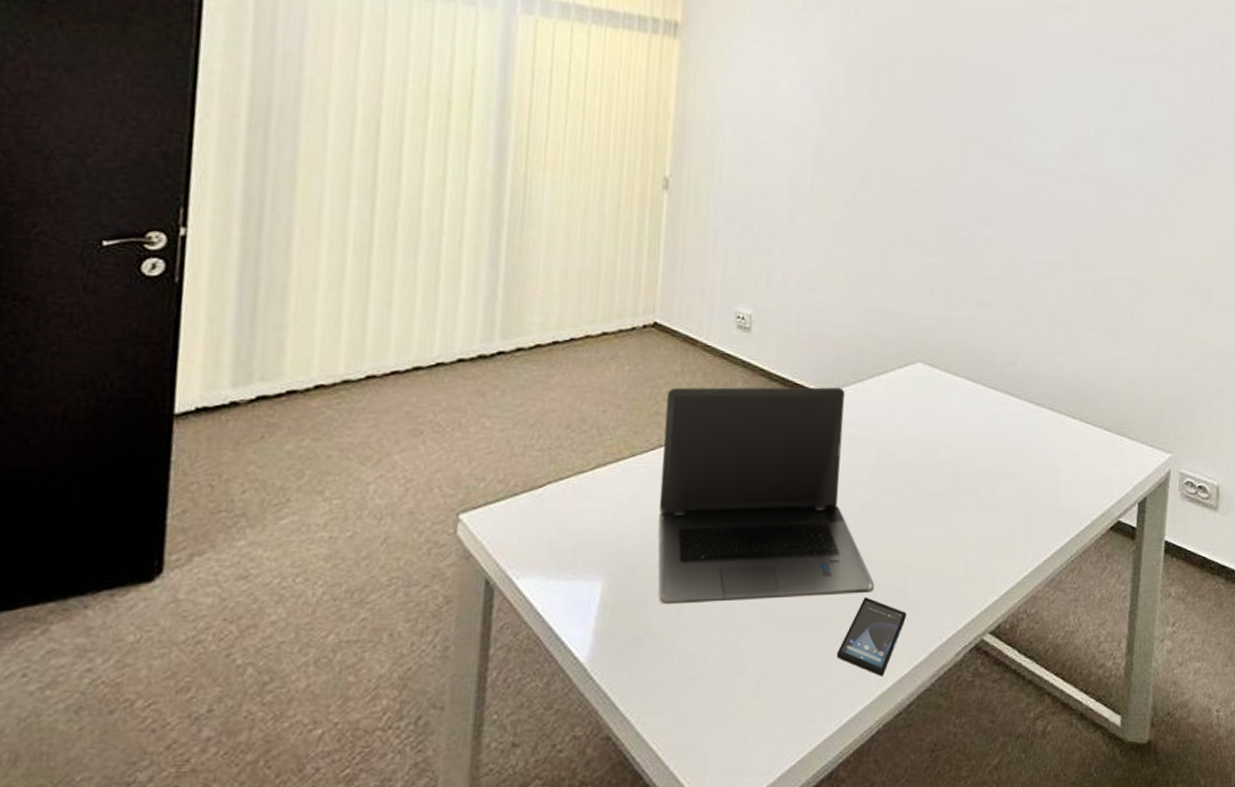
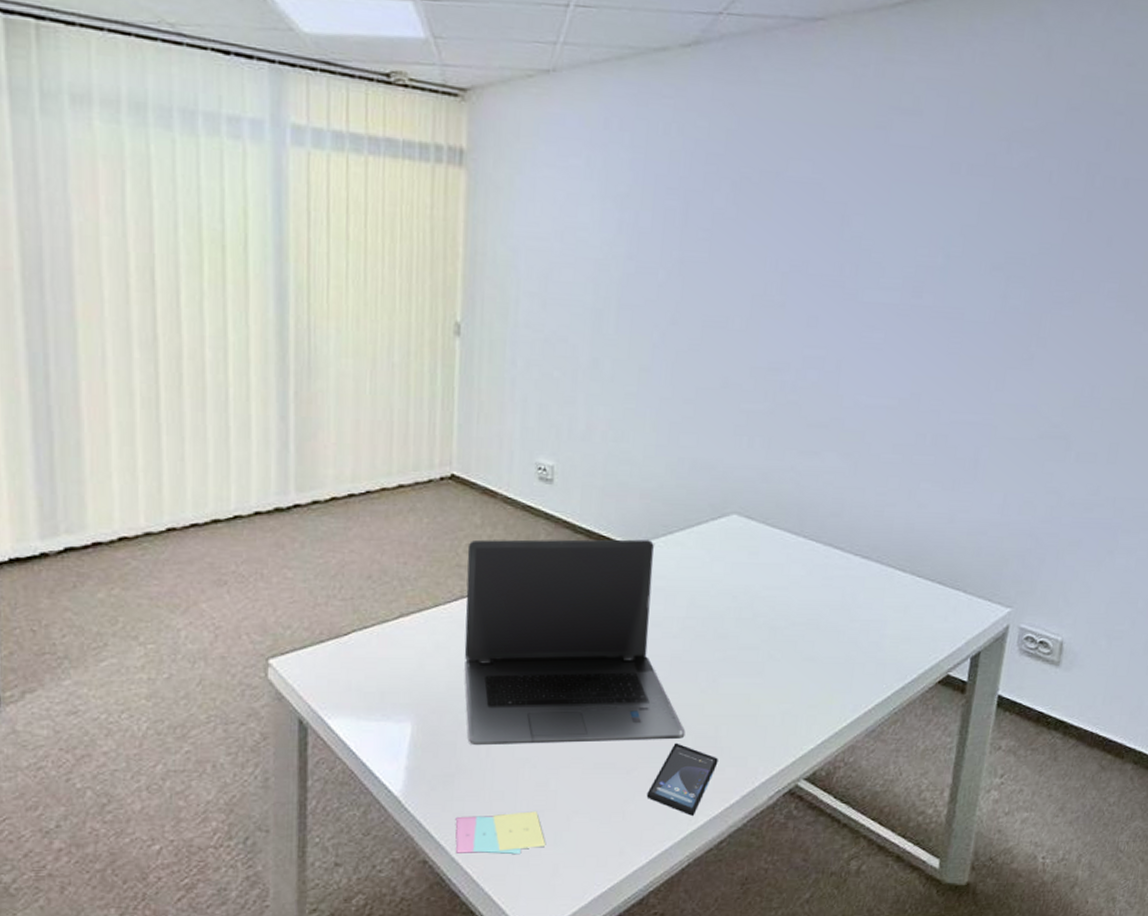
sticky notes: none [640,676,735,727] -> present [455,811,546,854]

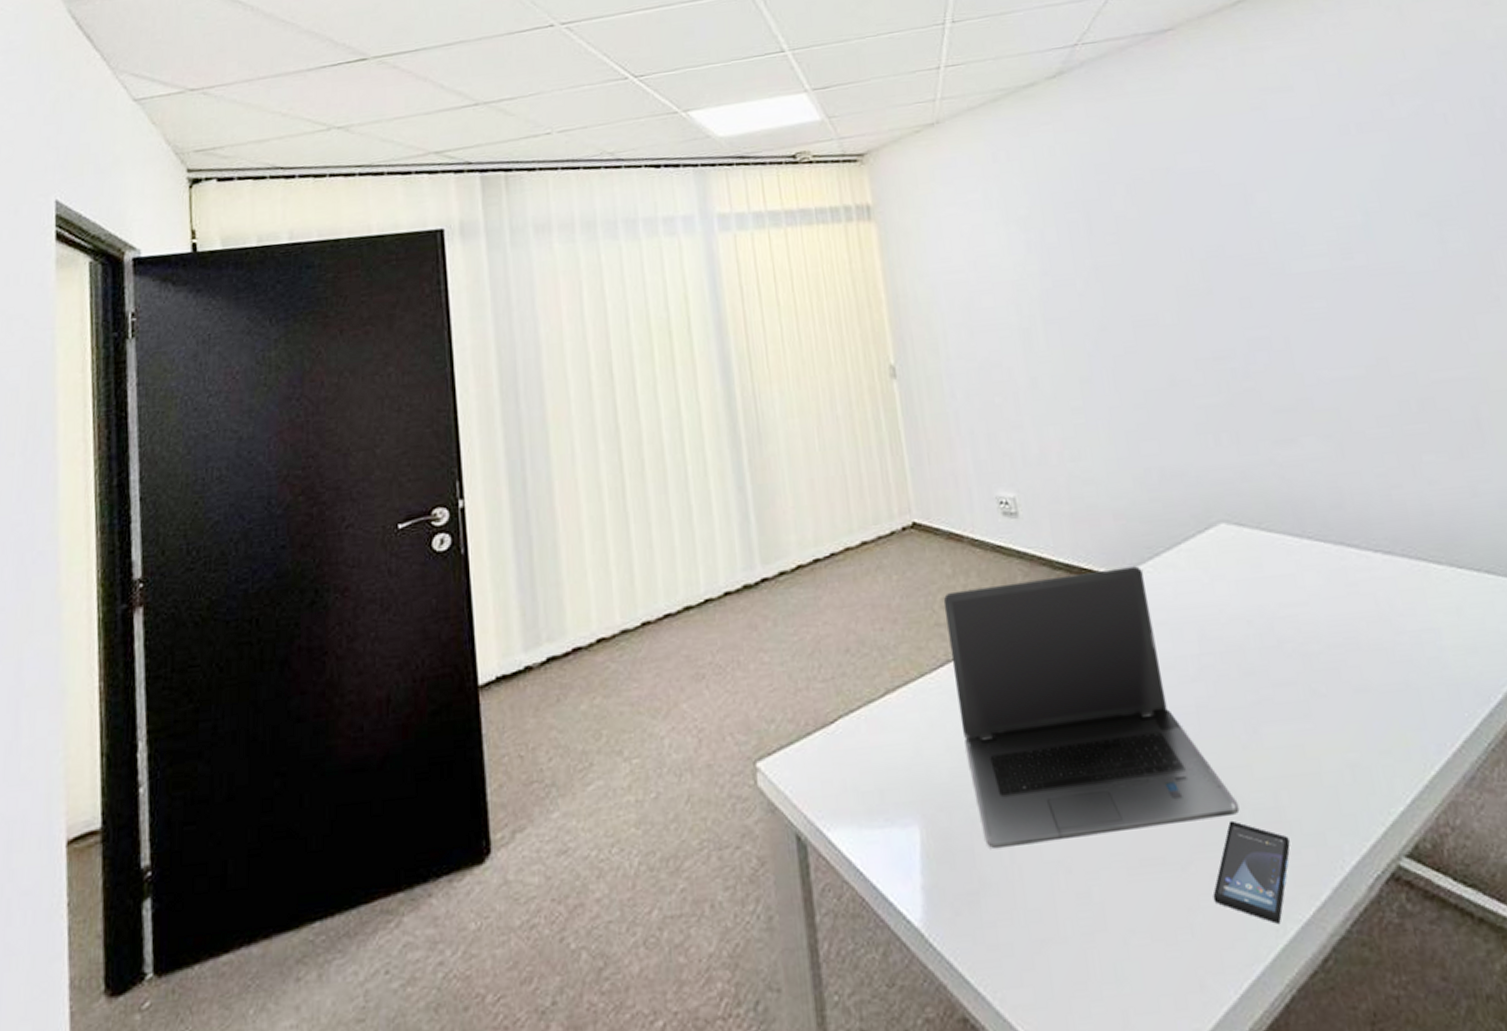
sticky notes: present [455,811,546,854] -> none [990,934,1107,1005]

